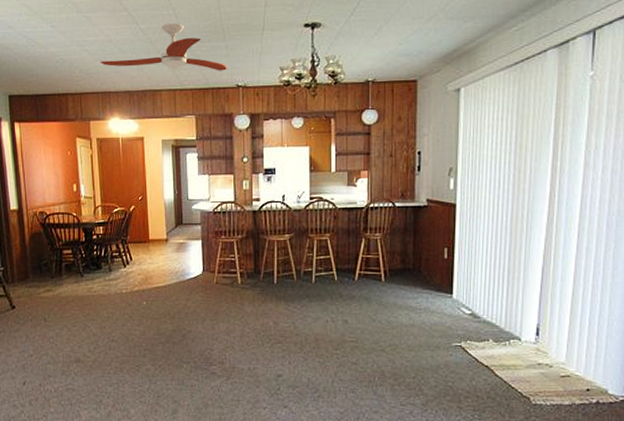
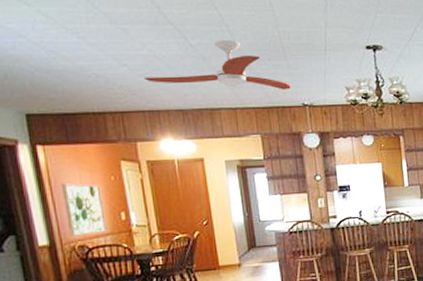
wall art: none [30,156,61,203] -> present [61,183,107,236]

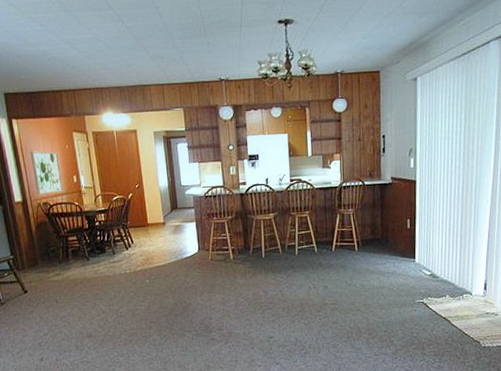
ceiling fan: present [145,39,291,90] -> none [91,20,210,66]

